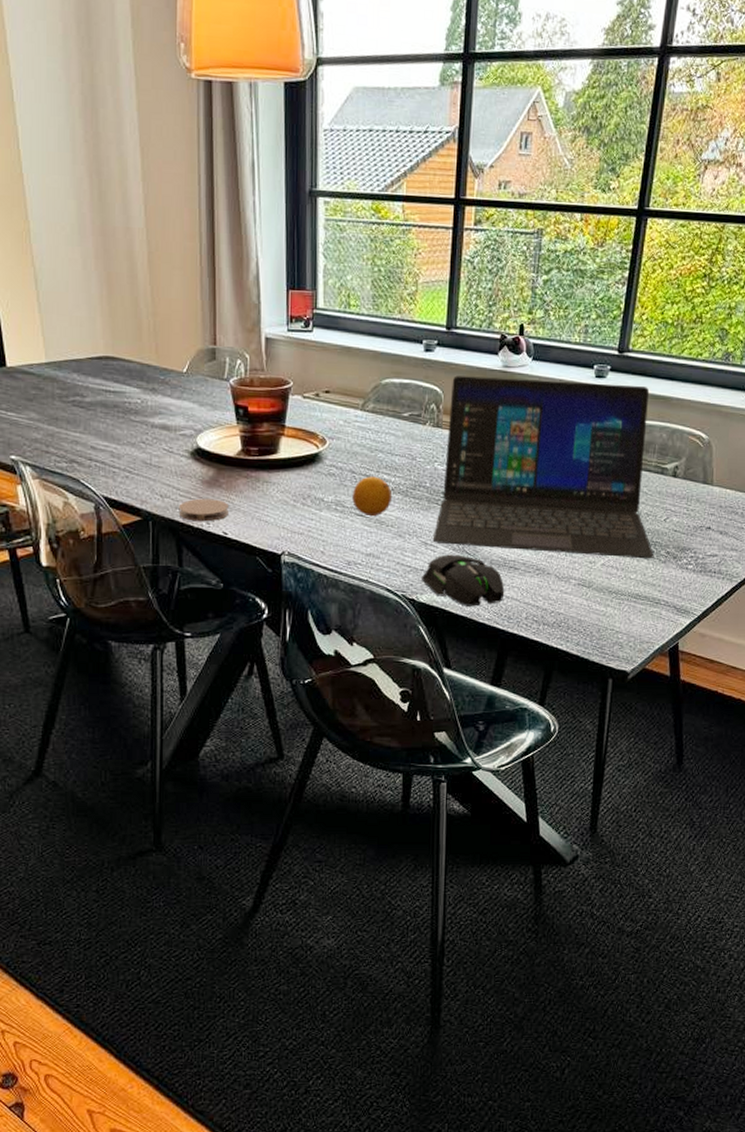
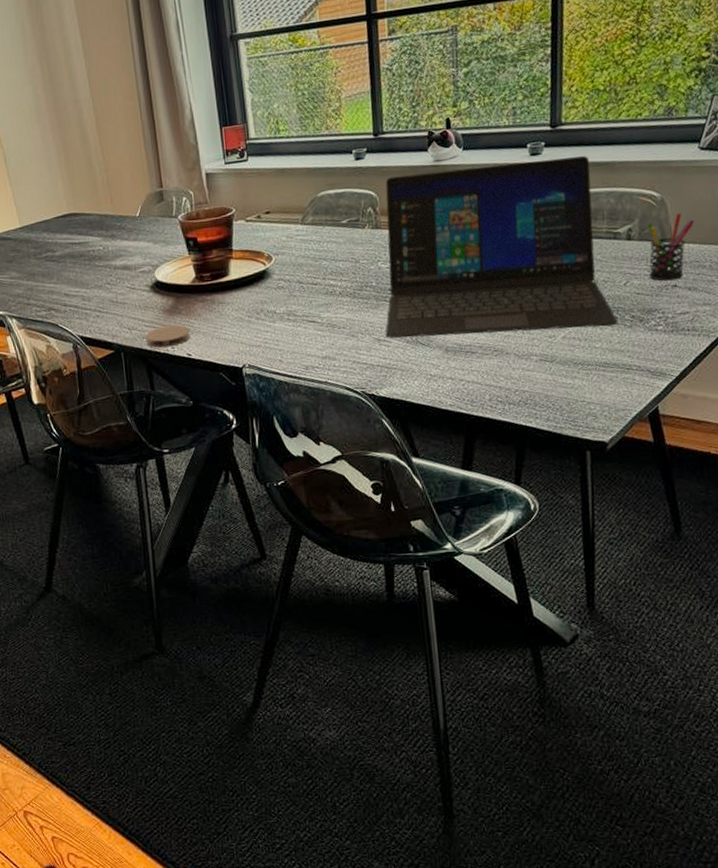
fruit: present [352,476,393,517] -> none [302,283,341,322]
mouse: present [421,554,505,607] -> none [378,346,465,395]
pen holder: none [688,458,735,523] -> present [647,213,695,281]

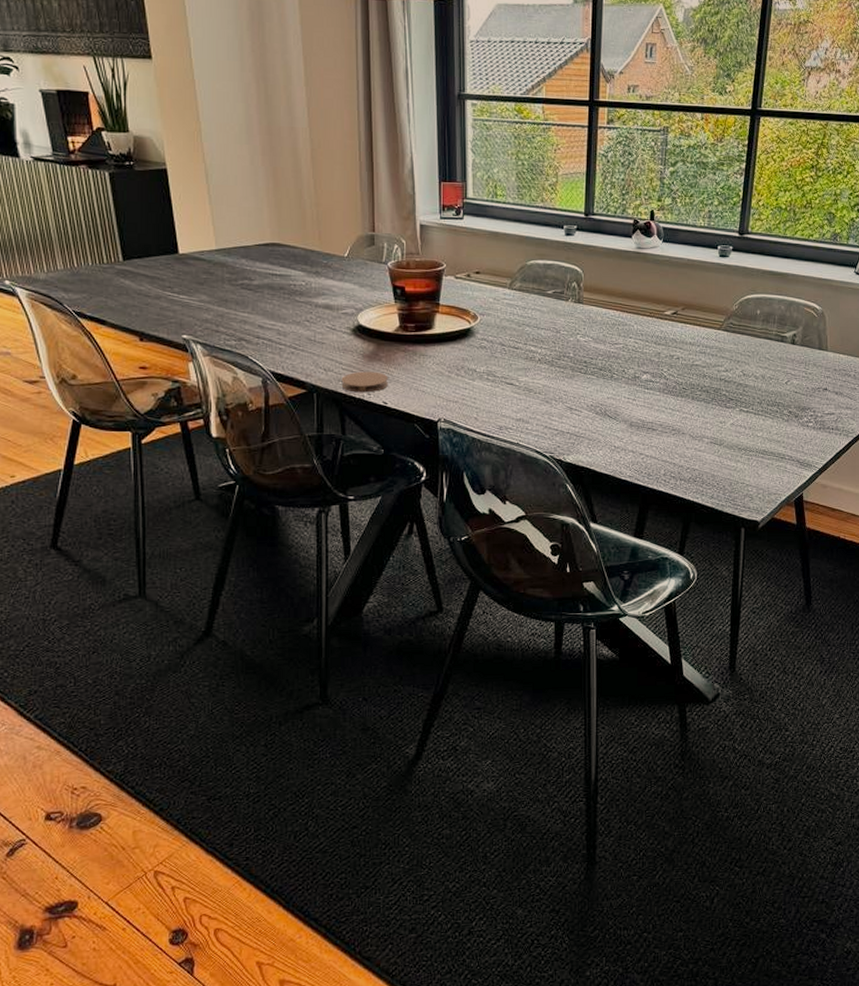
laptop: present [385,156,619,338] -> none [577,257,778,418]
pen holder: present [647,213,695,281] -> none [806,326,846,384]

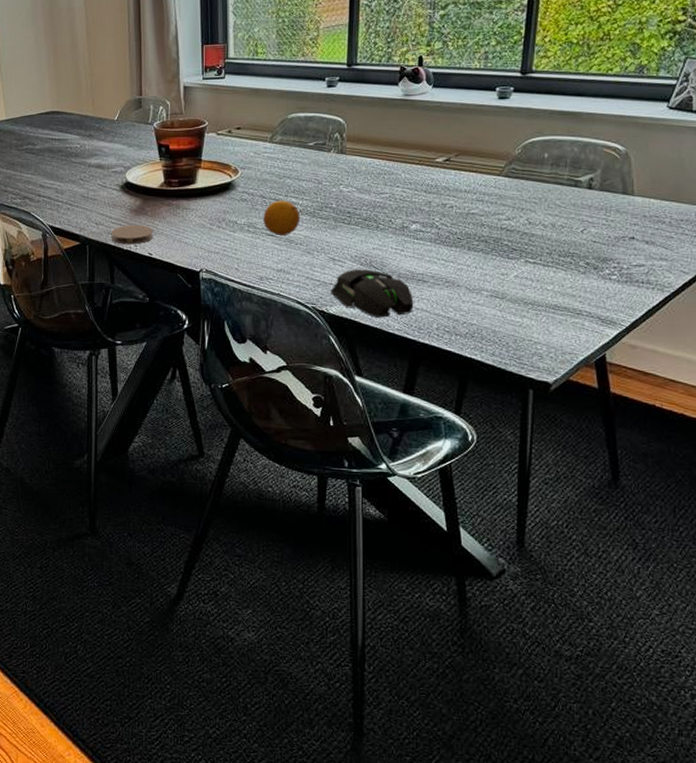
fruit: none [503,348,540,385] -> present [263,200,301,236]
mouse: none [567,418,644,465] -> present [330,269,414,318]

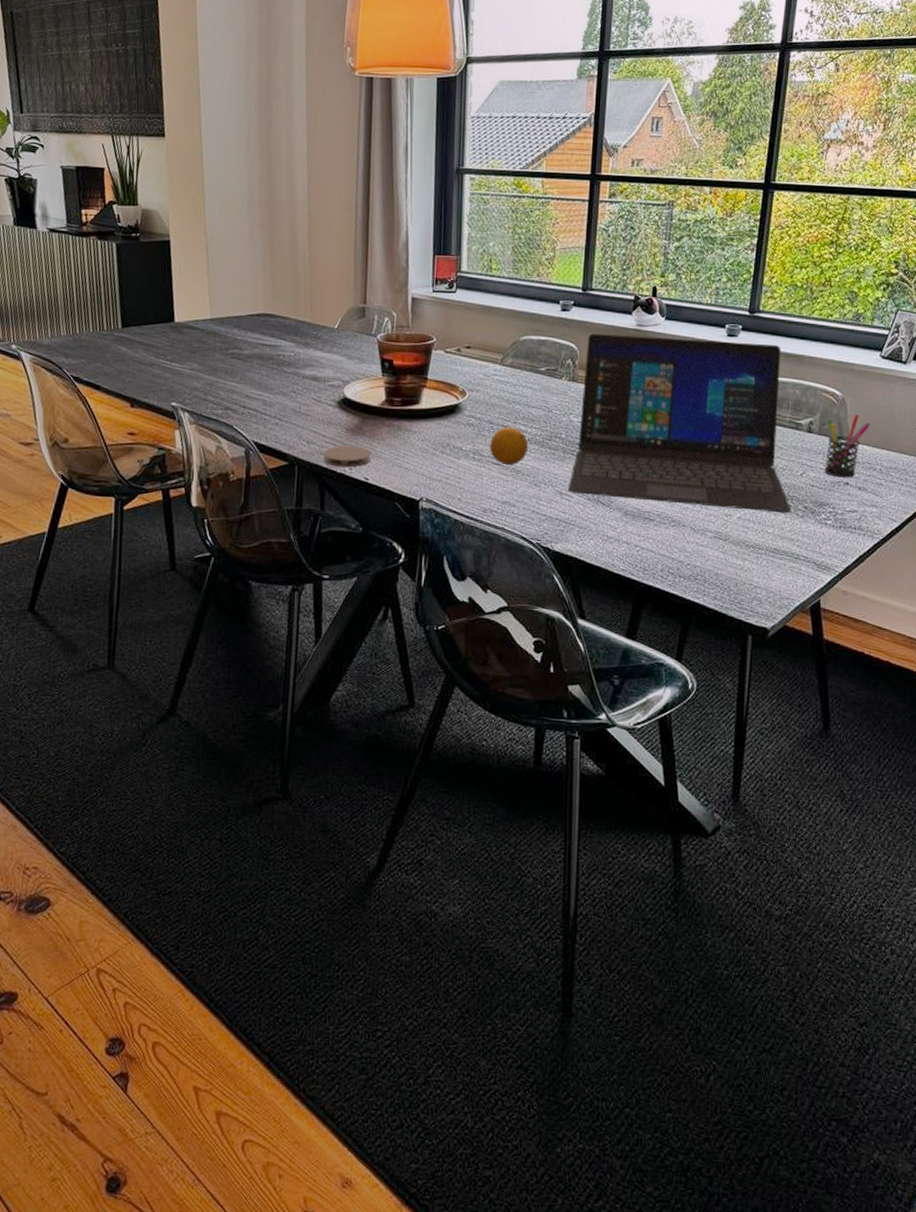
mouse: present [330,269,414,318] -> none [555,504,640,557]
laptop: none [340,104,573,270] -> present [567,333,792,514]
pen holder: none [607,168,658,233] -> present [824,414,871,478]

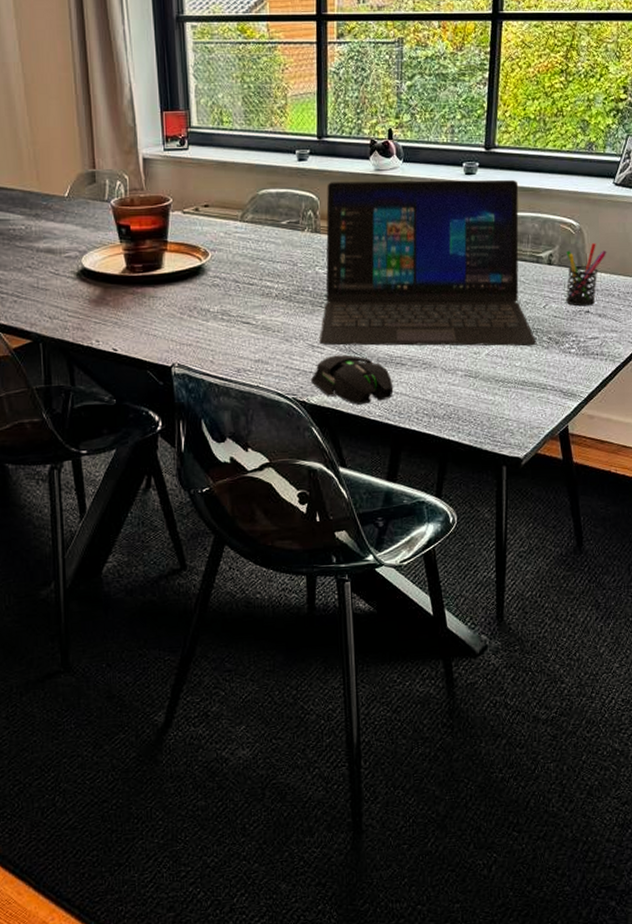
coaster: present [323,445,372,468] -> none [67,317,118,340]
fruit: present [490,427,529,466] -> none [237,284,277,324]
mouse: none [555,504,640,557] -> present [310,354,394,405]

